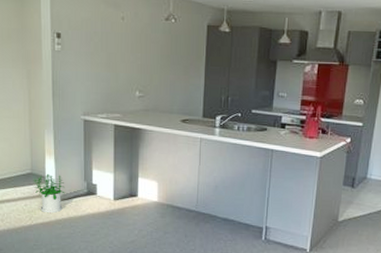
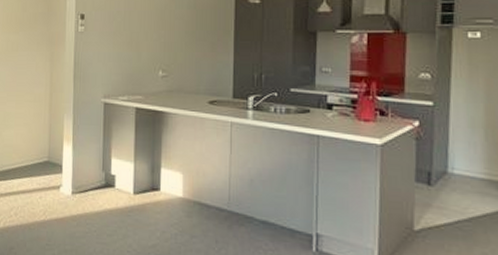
potted plant: present [34,173,65,214] -> none [50,162,82,208]

